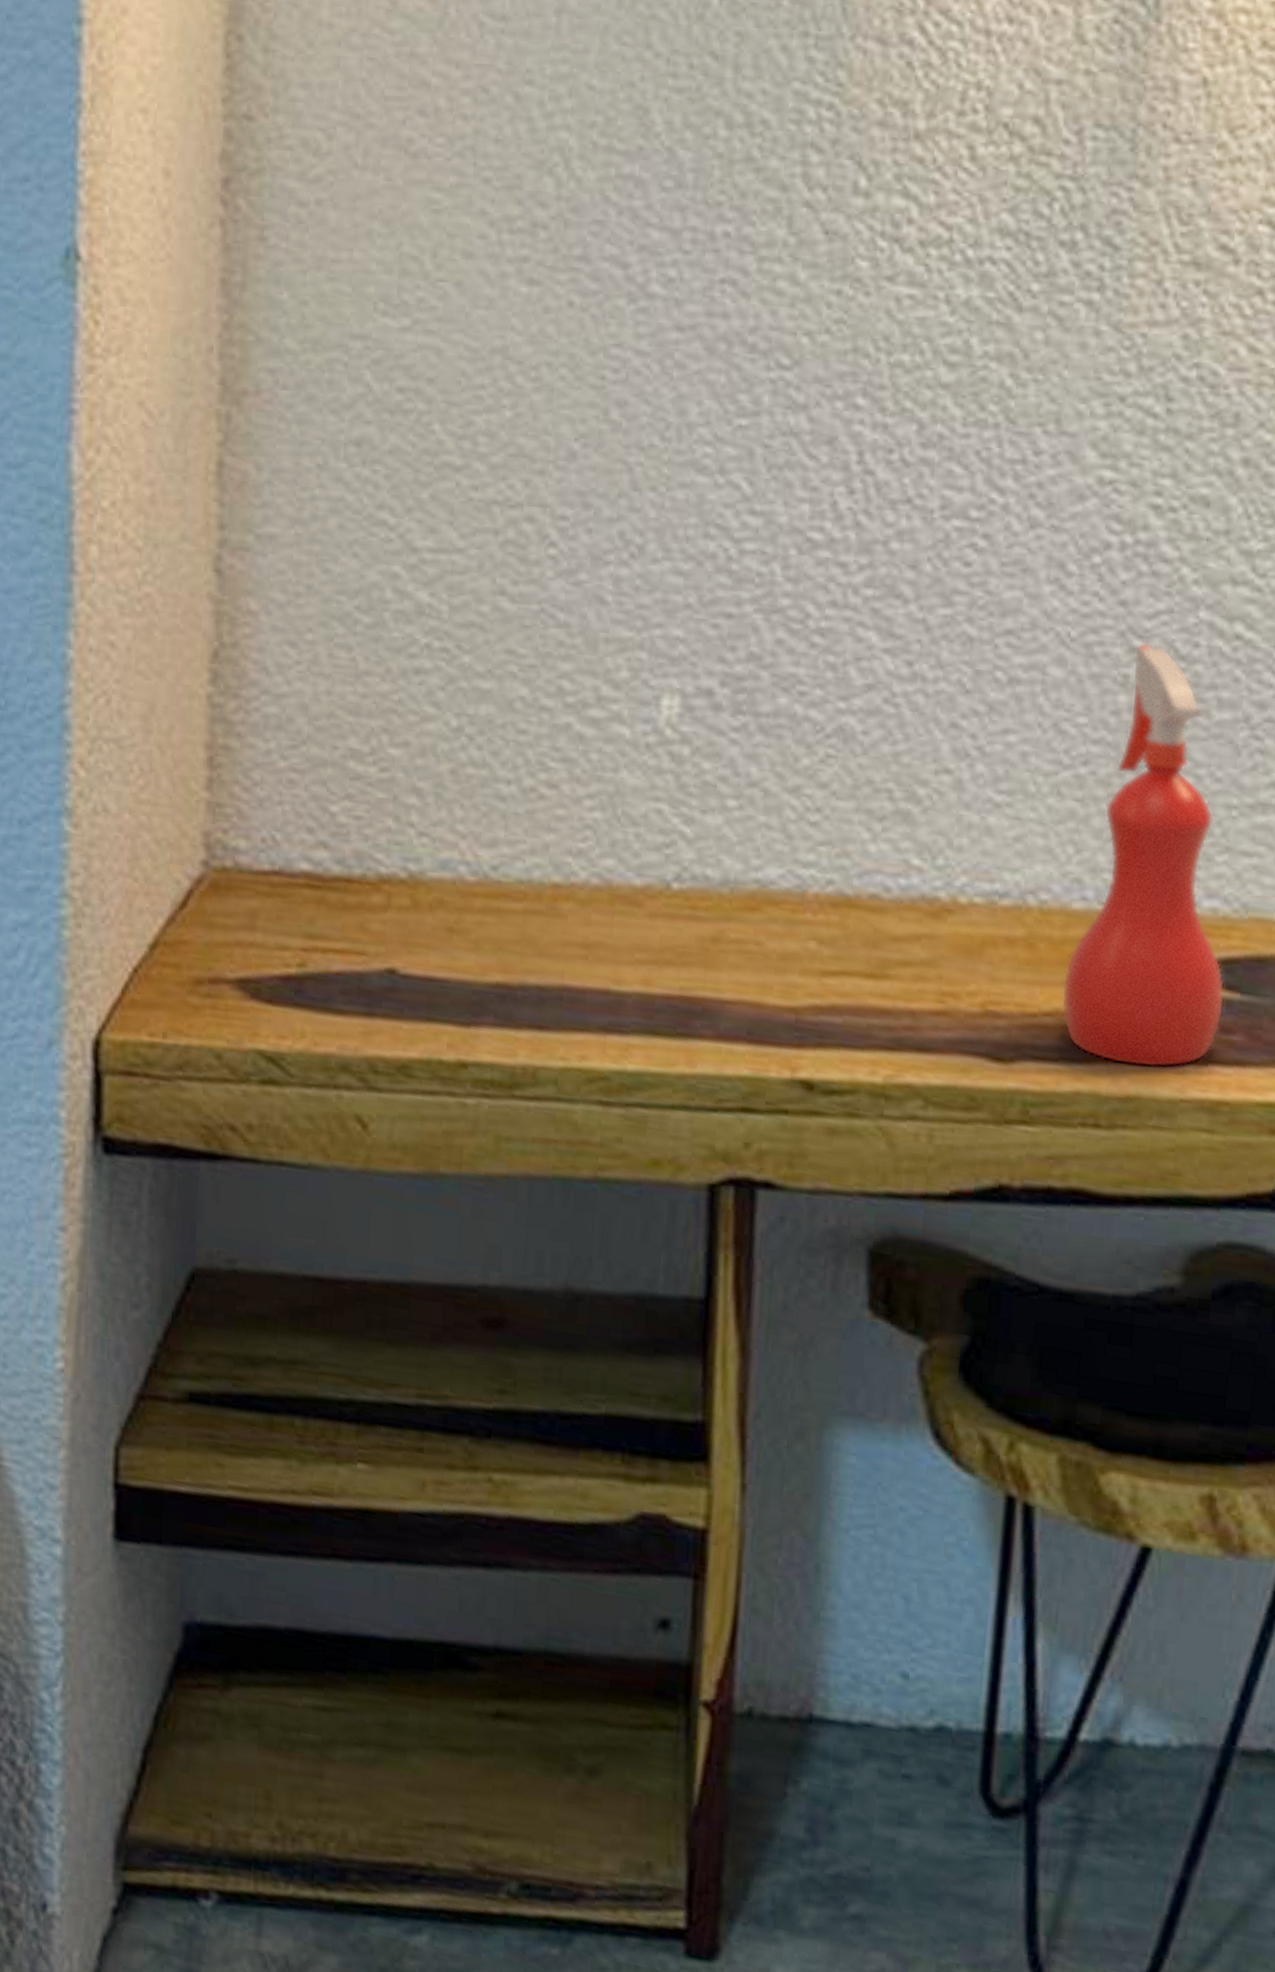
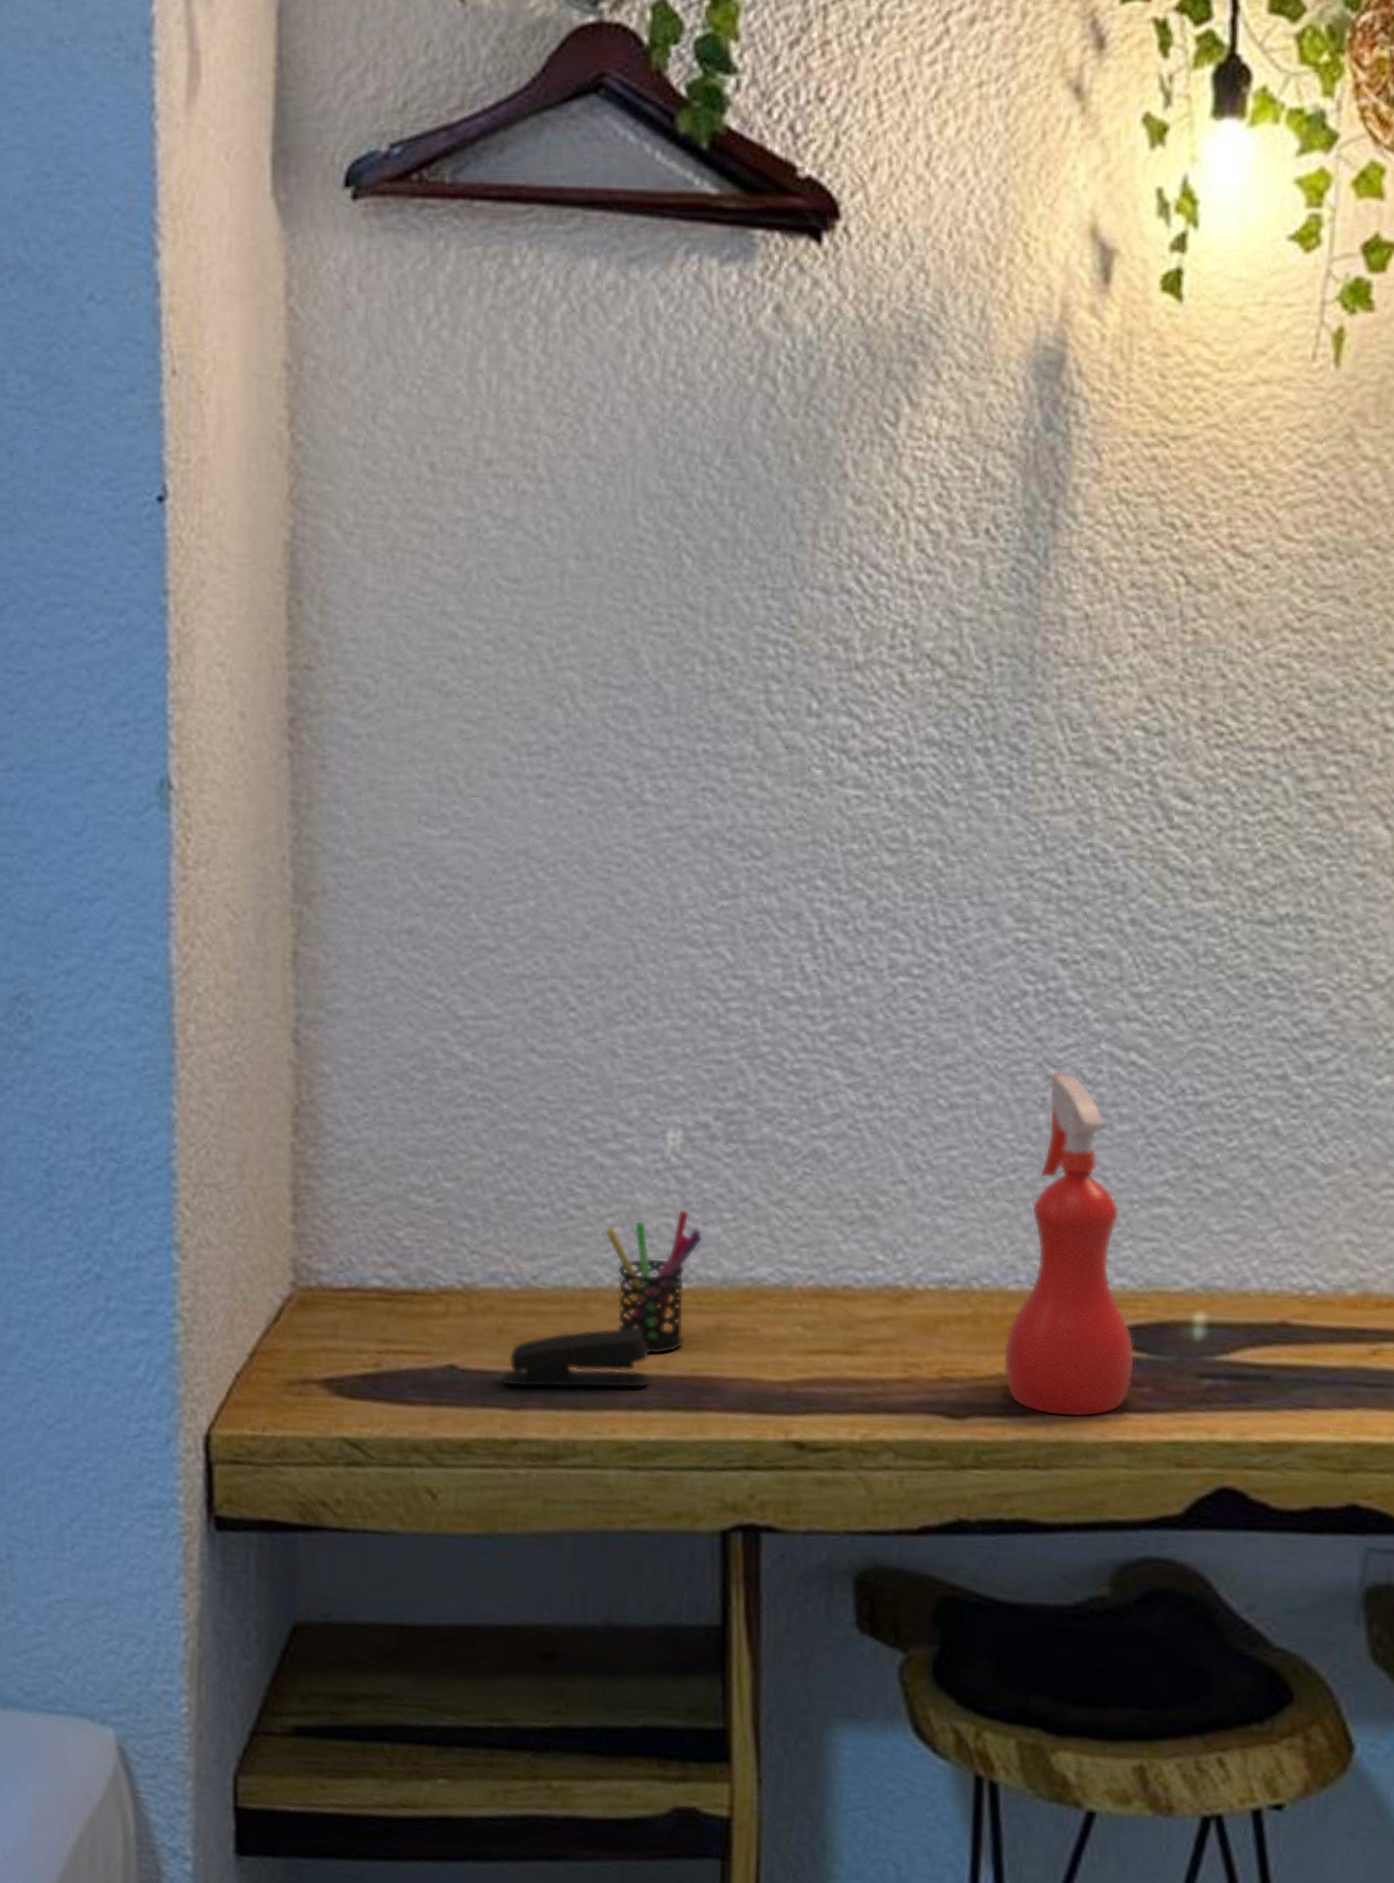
stapler: none [449,932,631,1008] -> present [500,1327,651,1388]
pen holder: none [580,792,701,968] -> present [604,1208,703,1355]

